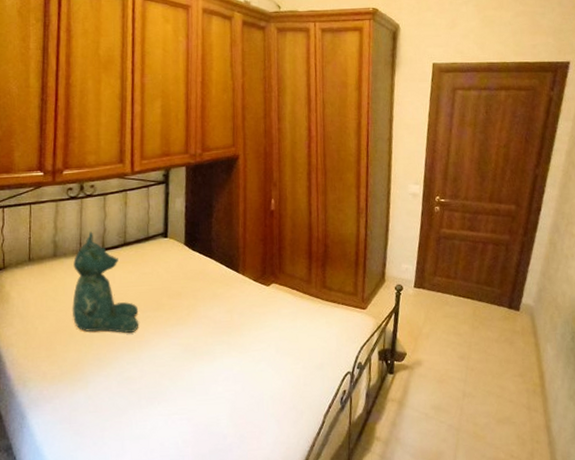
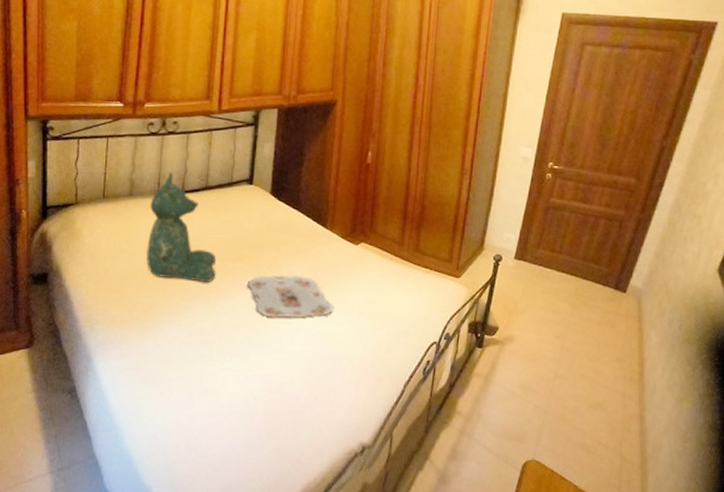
serving tray: none [169,319,251,362] -> present [247,274,333,318]

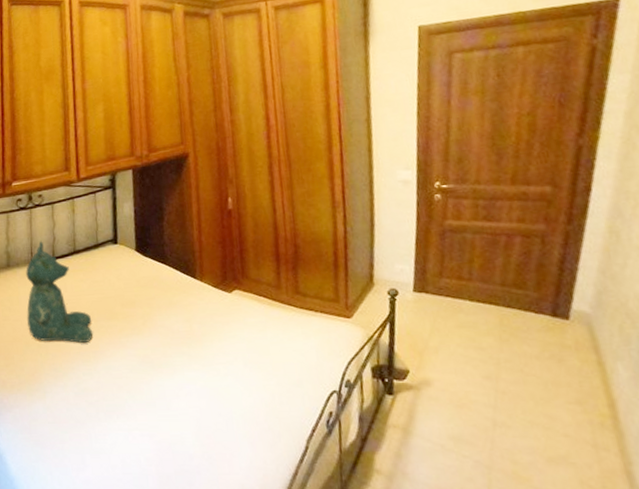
serving tray: present [247,274,333,318] -> none [124,329,216,374]

